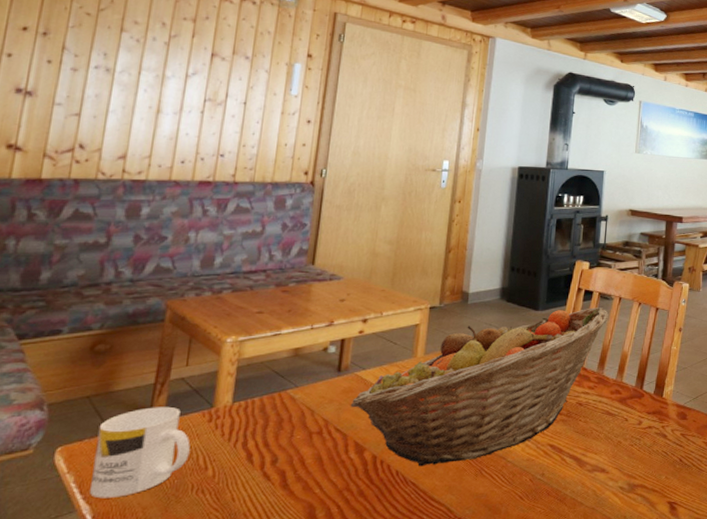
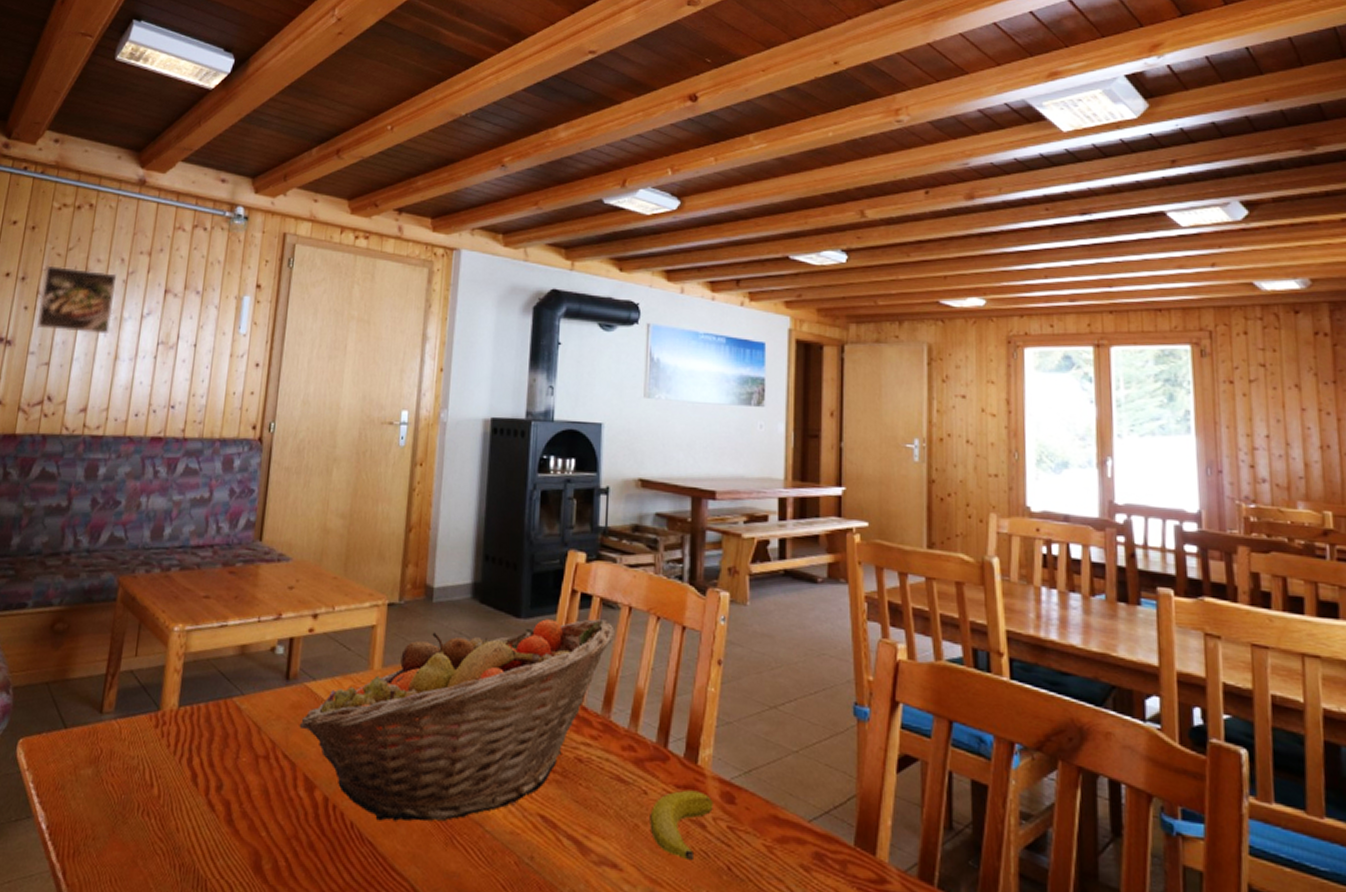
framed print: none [64,23,157,90] -> present [37,265,116,334]
mug: present [90,406,191,499] -> none [45,702,138,807]
banana: none [628,414,672,460] -> present [650,790,713,861]

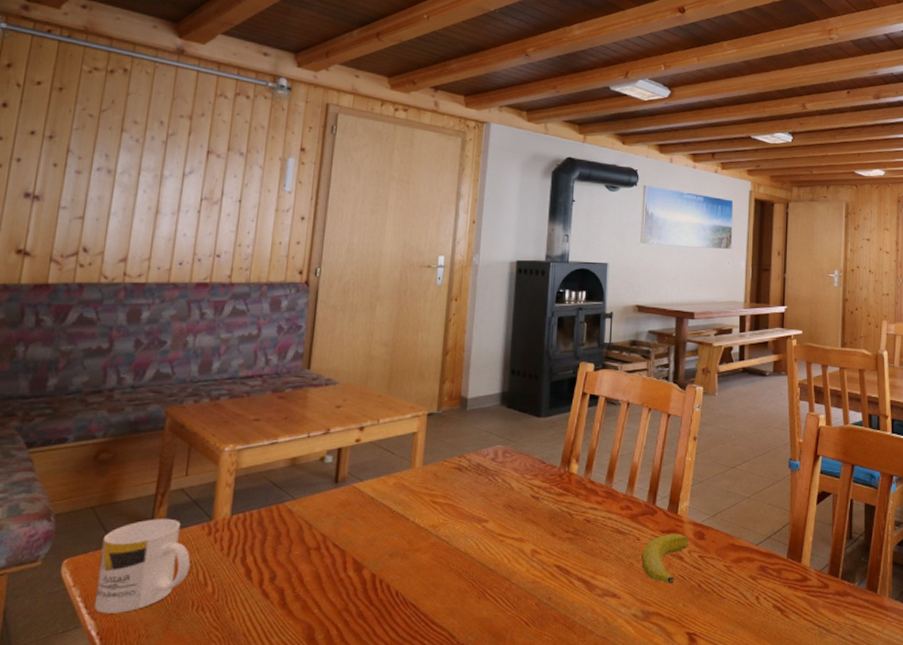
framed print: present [37,265,116,334] -> none [69,125,155,191]
mug: none [45,702,138,807] -> present [94,518,191,614]
fruit basket: present [299,619,615,822] -> none [347,414,616,587]

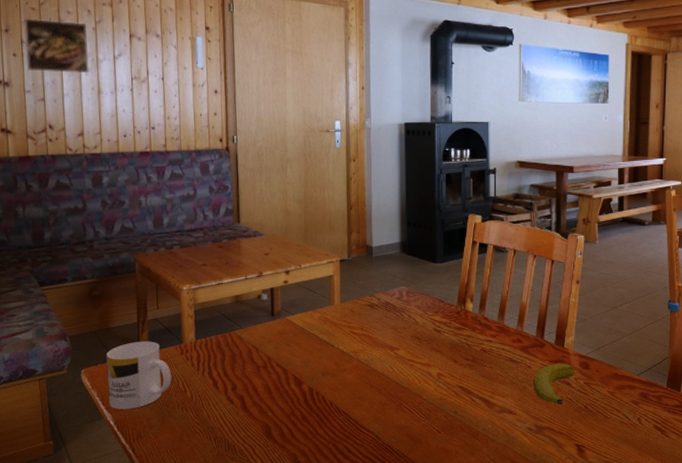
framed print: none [69,125,155,191] -> present [24,18,89,74]

